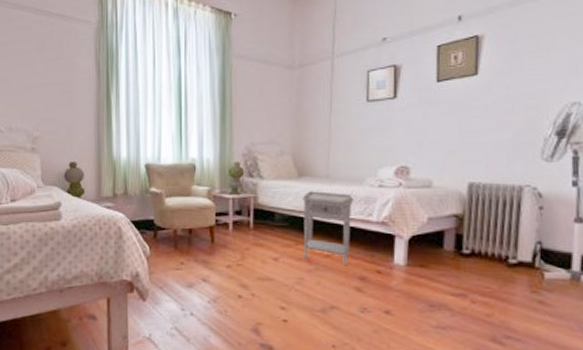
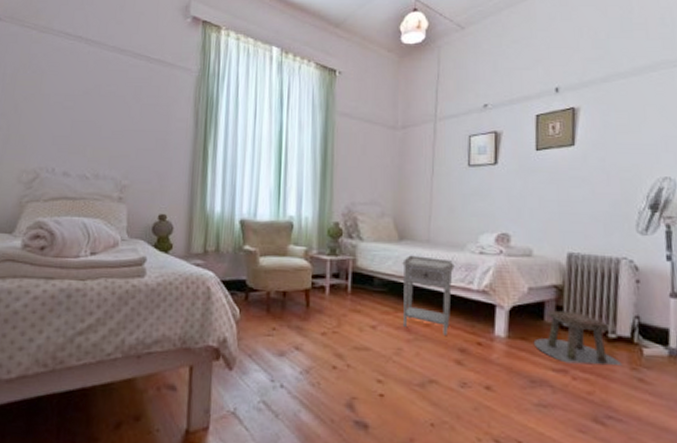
stool: none [432,238,523,290] -> present [533,310,623,366]

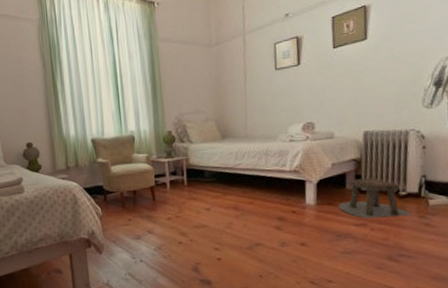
nightstand: present [402,255,455,336] -> none [226,149,270,209]

